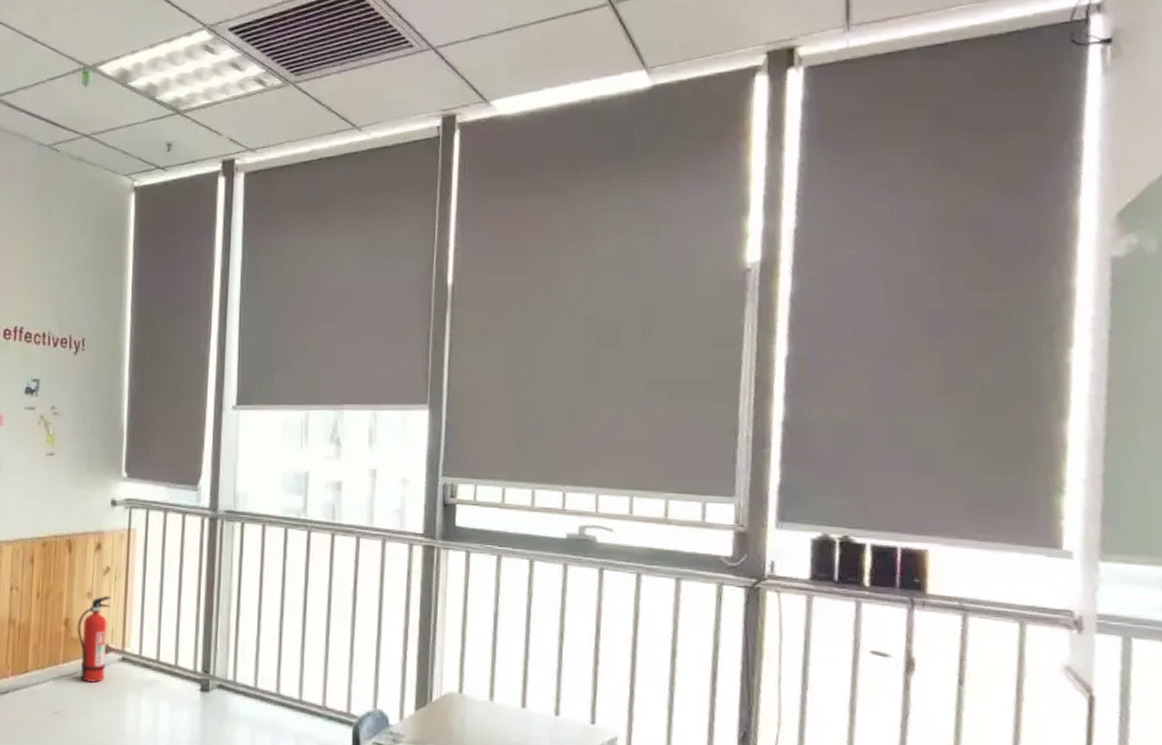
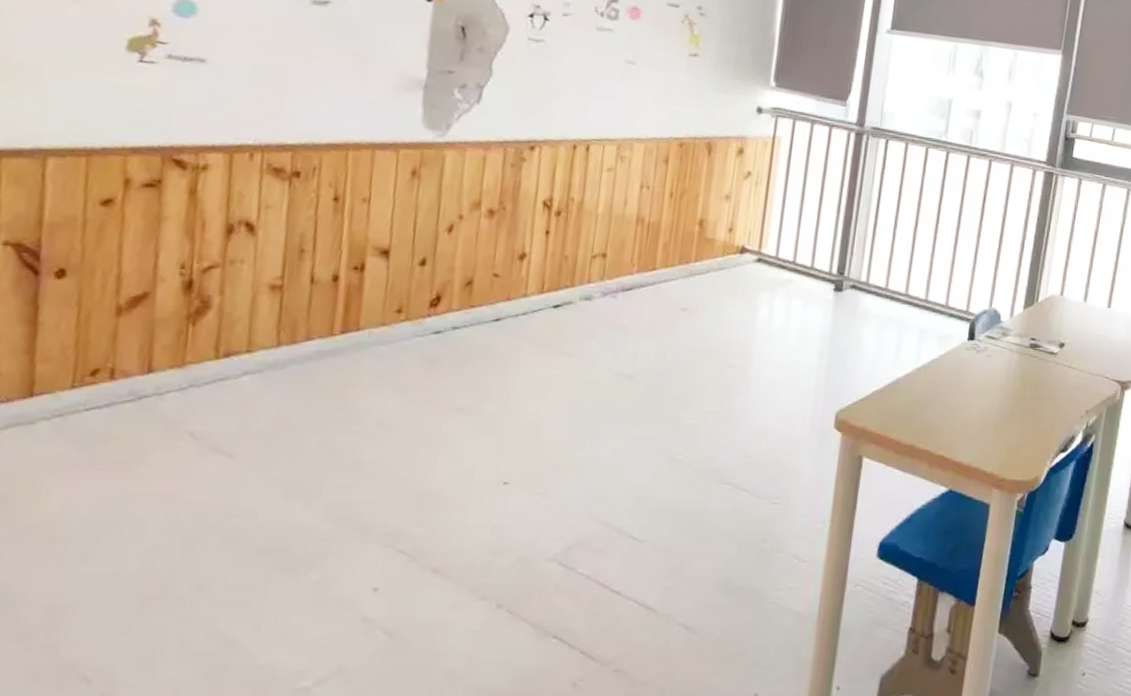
fire extinguisher: present [77,596,111,683] -> none [712,199,751,281]

